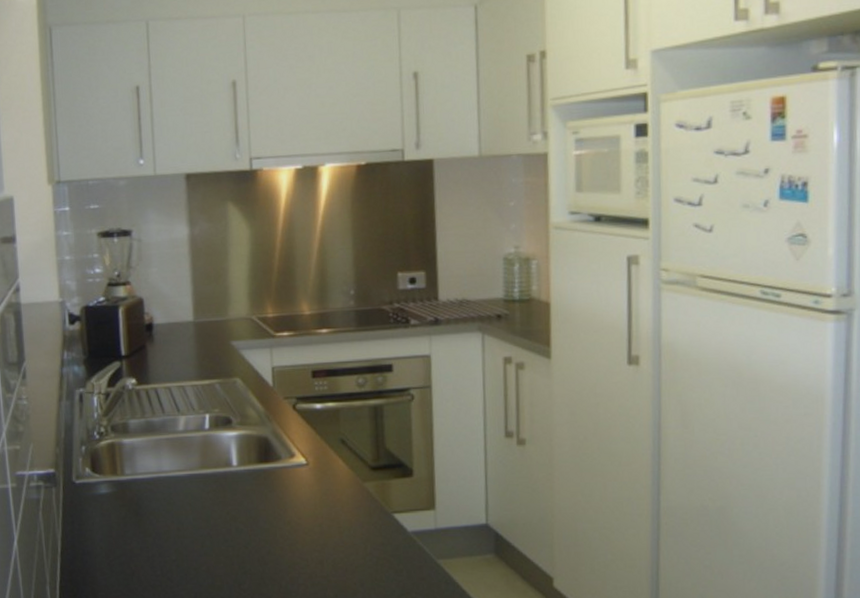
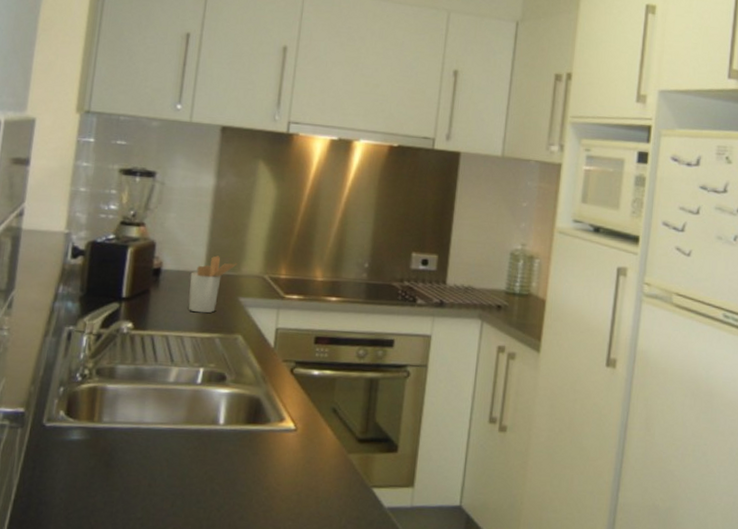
utensil holder: none [181,303,224,362] -> present [188,256,237,314]

